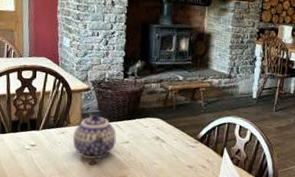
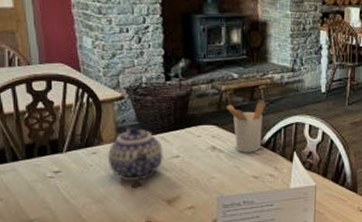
utensil holder: none [170,102,204,145] -> present [226,102,265,153]

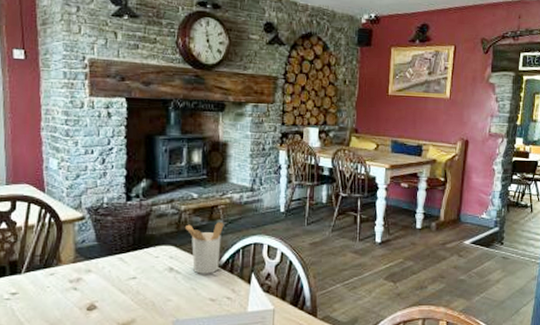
teapot: present [108,126,163,180] -> none [65,246,120,303]

